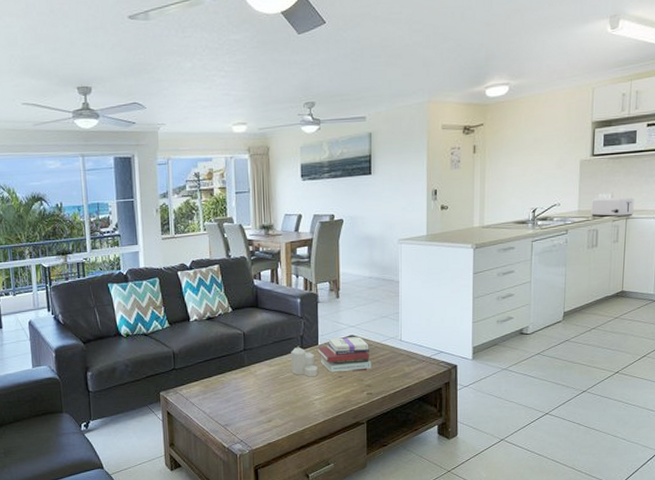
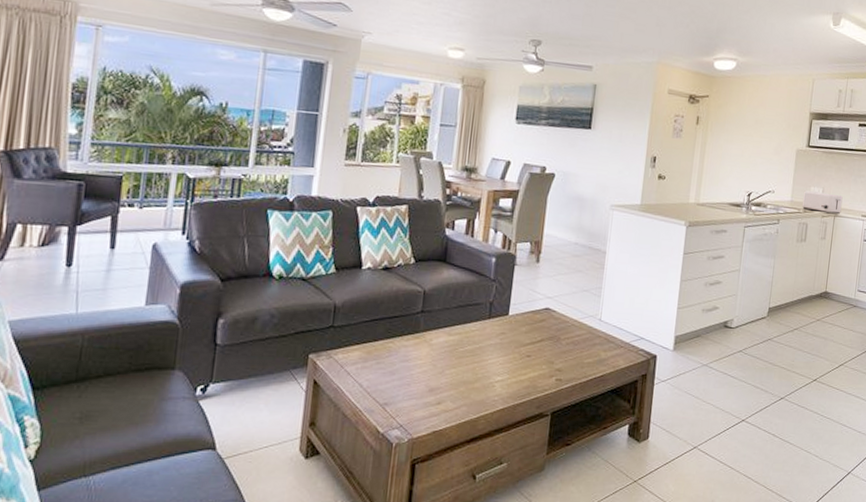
candle: present [291,345,319,377] -> none [473,313,506,354]
books: present [317,337,372,373] -> none [506,308,566,351]

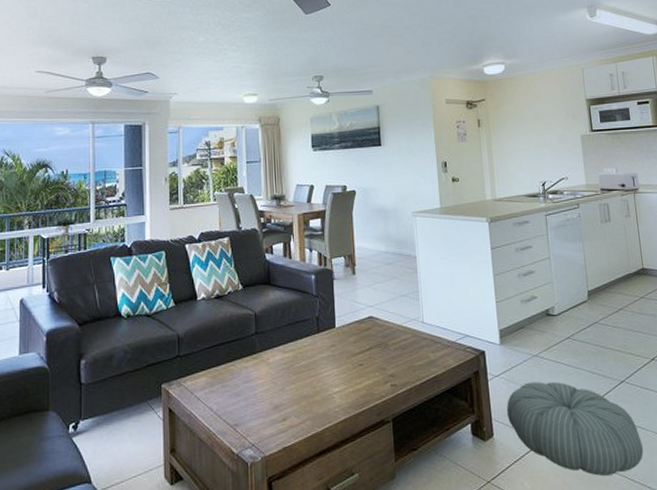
pouf: none [665,390,787,484] -> present [506,382,643,476]

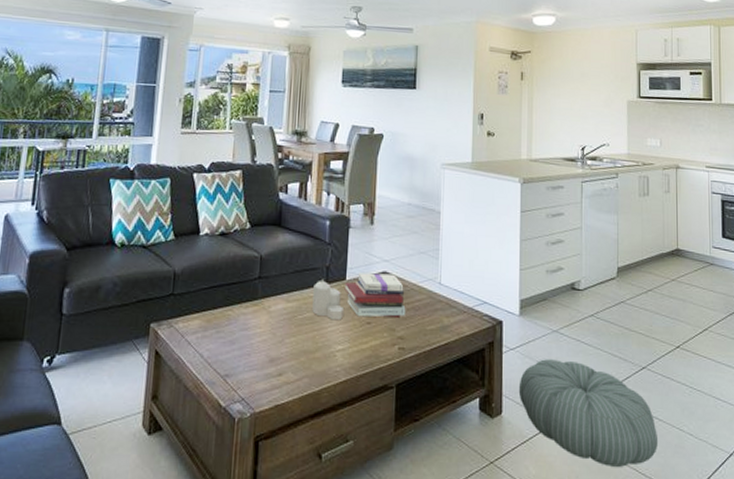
candle: none [306,328,338,366] -> present [312,278,345,321]
books: none [335,318,394,360] -> present [344,273,406,317]
toaster: present [597,171,640,192] -> none [639,142,683,167]

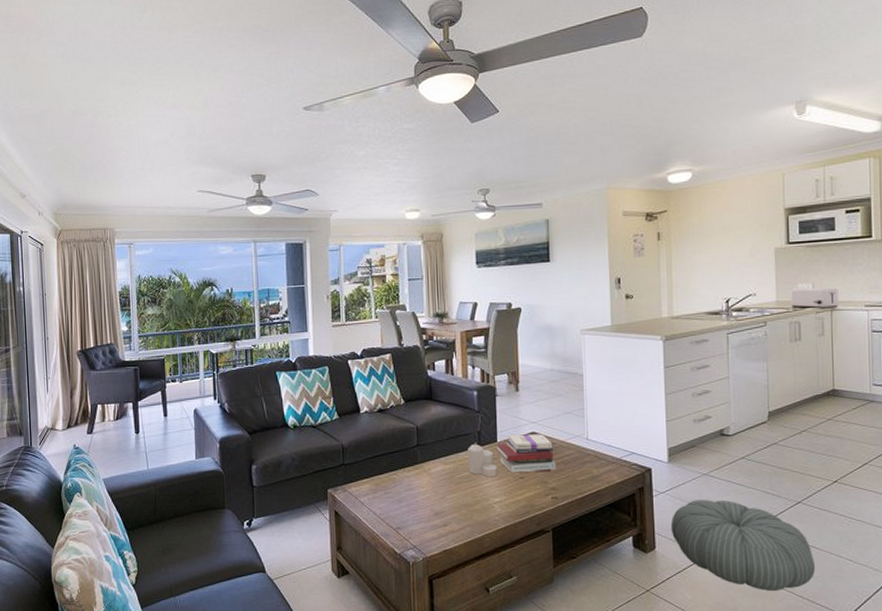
toaster: none [639,142,683,167] -> present [789,287,839,309]

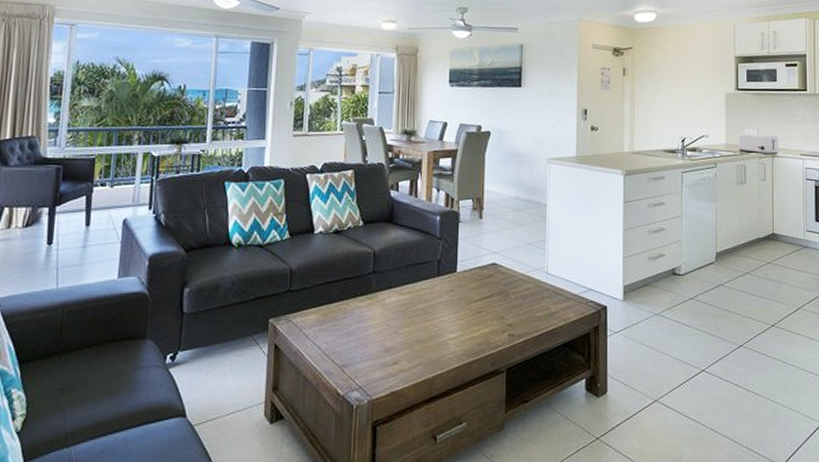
candle: present [468,442,498,477] -> none [425,271,456,311]
books: present [496,434,556,473] -> none [455,265,515,307]
pouf: present [670,499,815,591] -> none [622,341,753,438]

